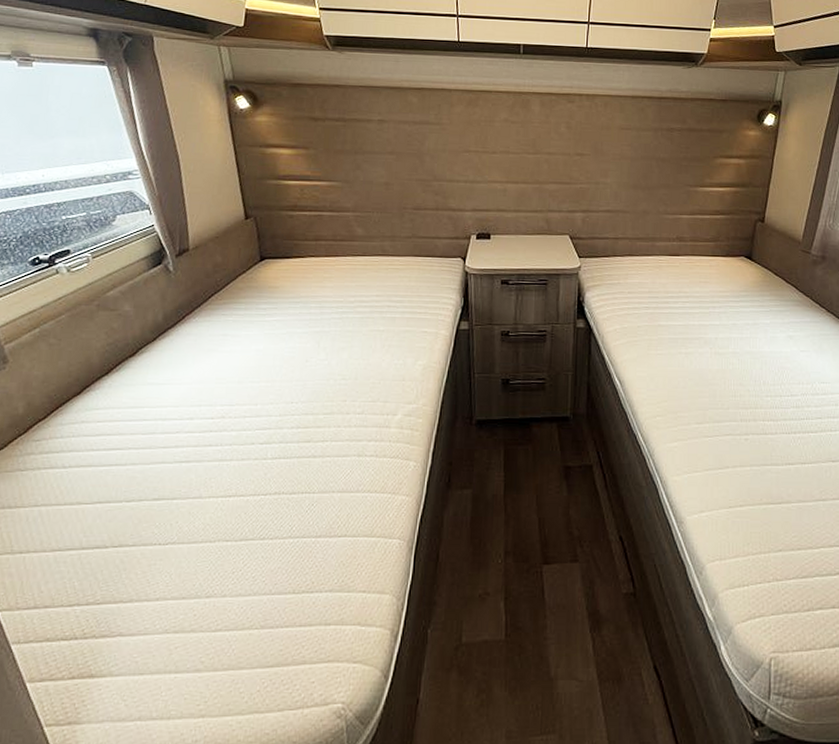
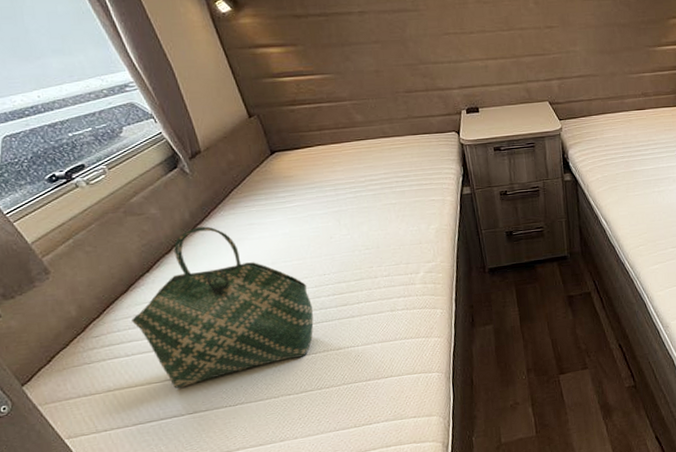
tote bag: none [78,331,273,514] -> present [132,226,314,388]

